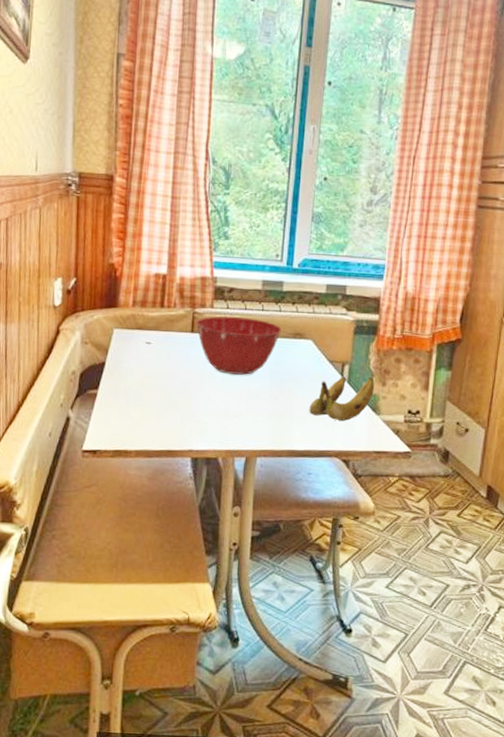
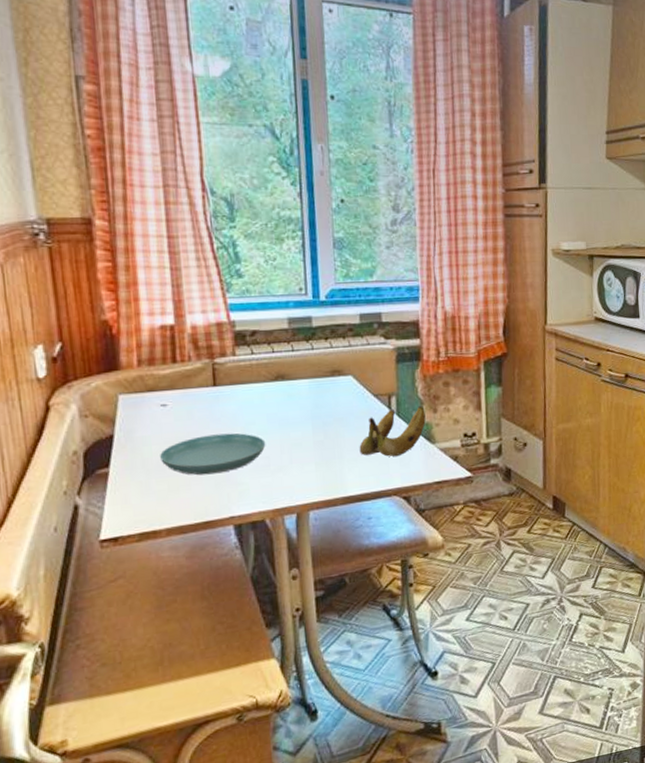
saucer: none [138,374,228,410] -> present [159,433,266,475]
mixing bowl: present [196,316,281,375] -> none [217,361,317,426]

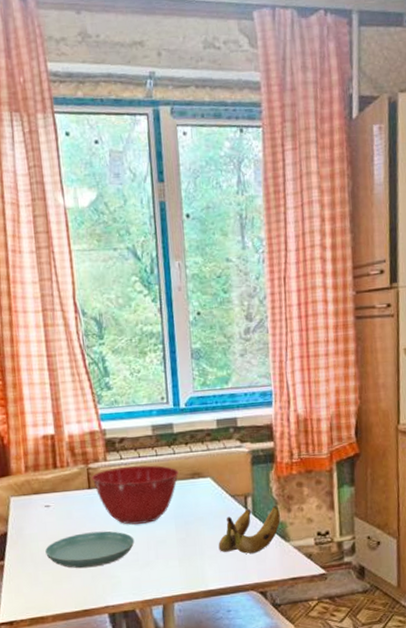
mixing bowl: none [217,361,317,426] -> present [91,465,179,525]

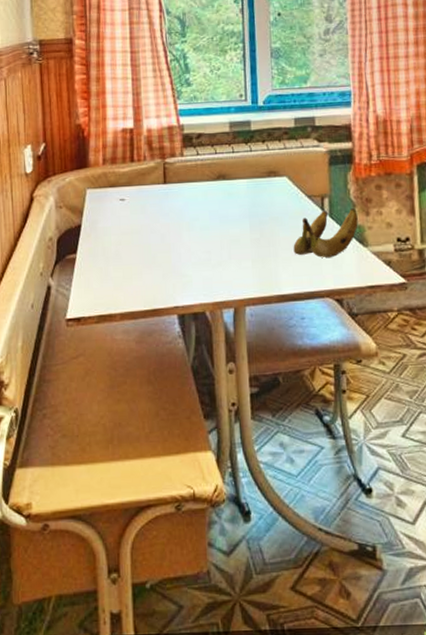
saucer: present [44,531,135,568] -> none [117,227,208,265]
mixing bowl: present [91,465,179,525] -> none [167,162,255,222]

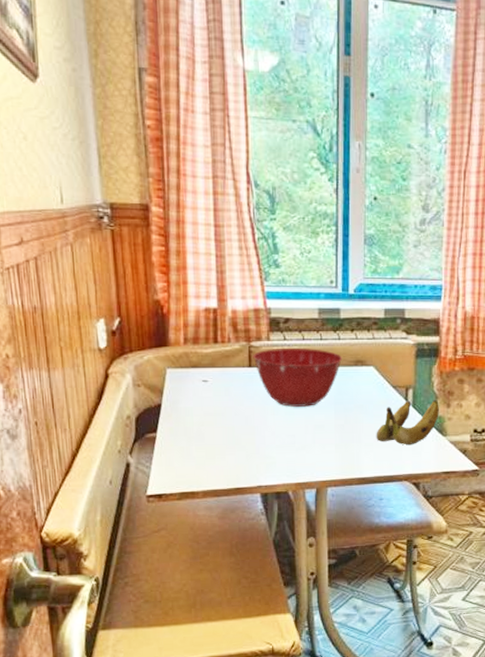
mixing bowl: none [167,162,255,222] -> present [253,349,342,407]

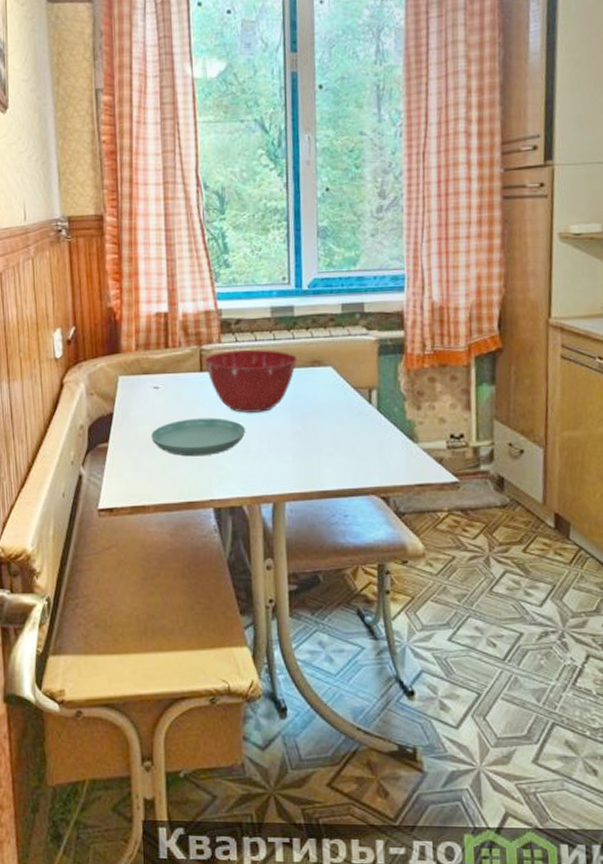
saucer: none [199,411,292,447] -> present [150,418,246,457]
banana: present [376,400,439,445] -> none [337,402,408,453]

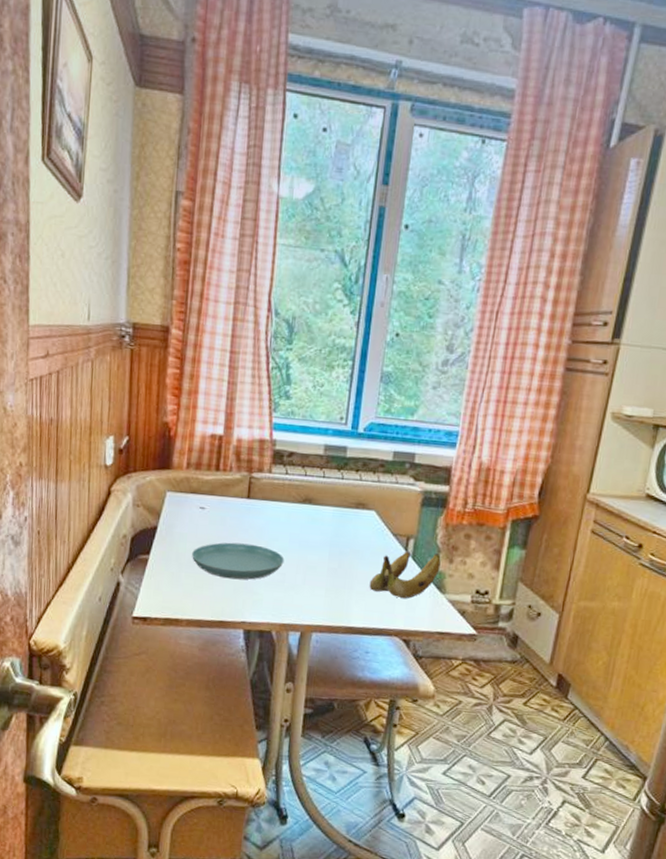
mixing bowl: present [204,350,297,413] -> none [252,482,343,546]
banana: none [337,402,408,453] -> present [369,550,441,598]

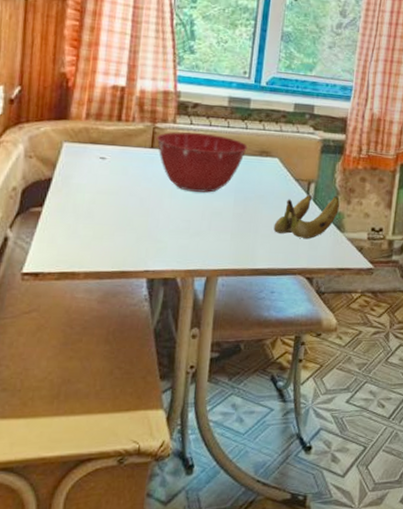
saucer: present [191,542,284,580] -> none [90,191,189,229]
mixing bowl: none [252,482,343,546] -> present [156,132,247,193]

